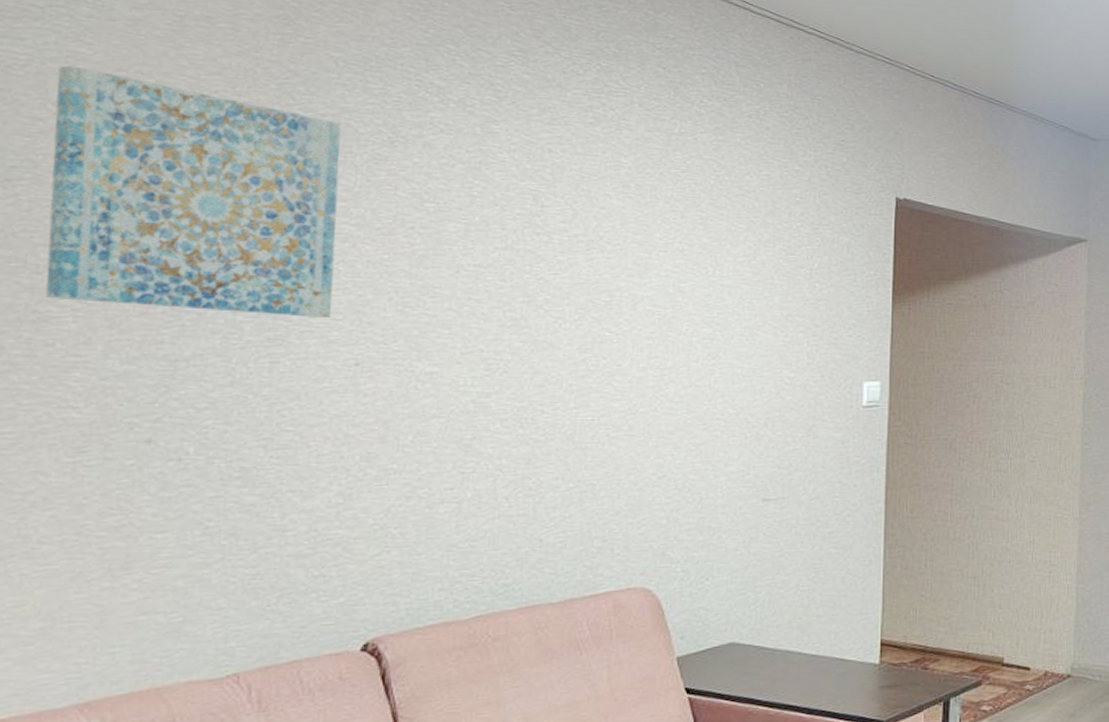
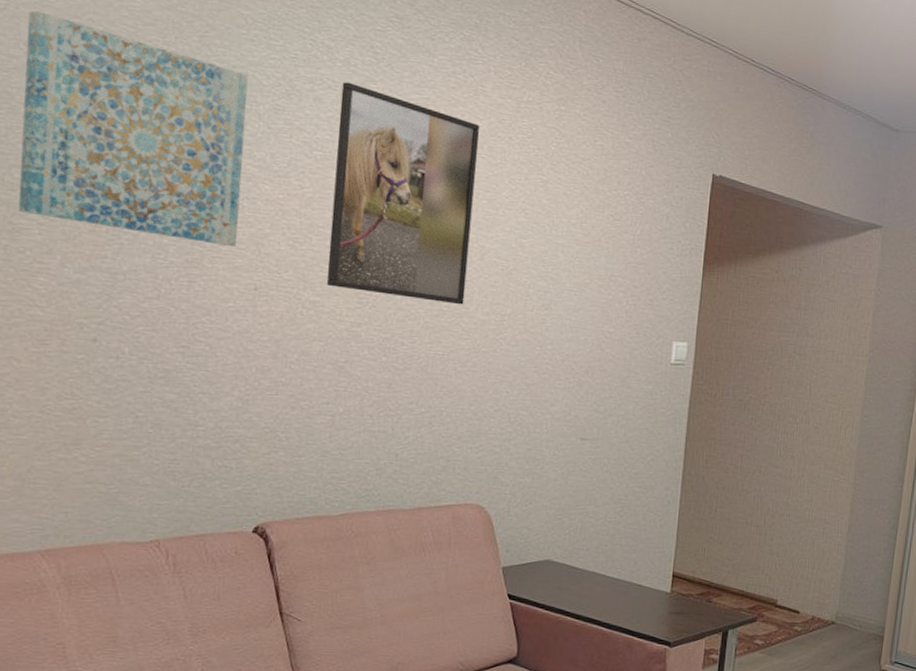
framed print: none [446,124,625,362] -> present [326,82,480,305]

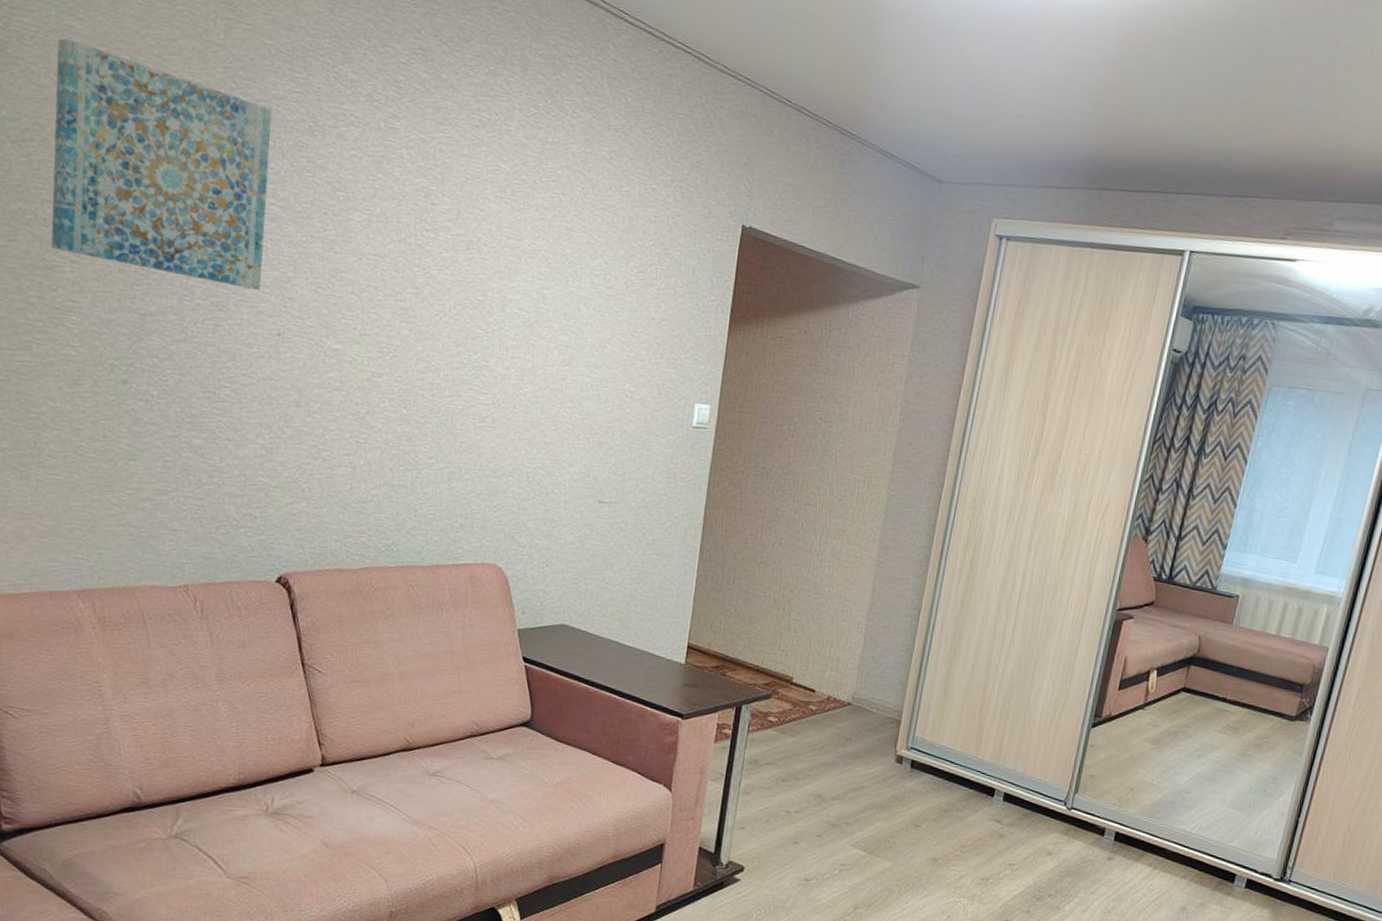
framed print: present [326,82,480,305] -> none [348,118,504,358]

